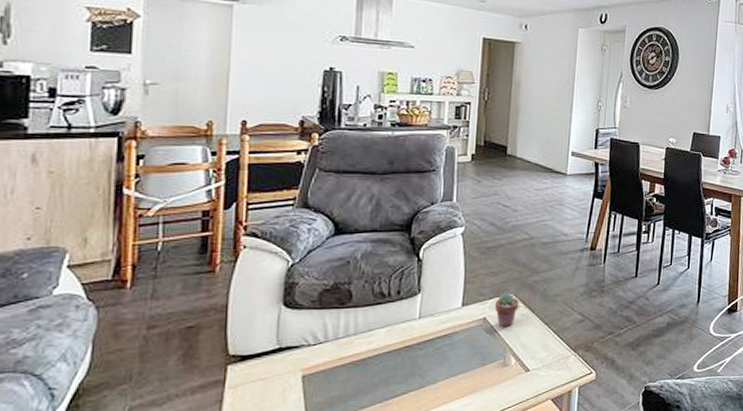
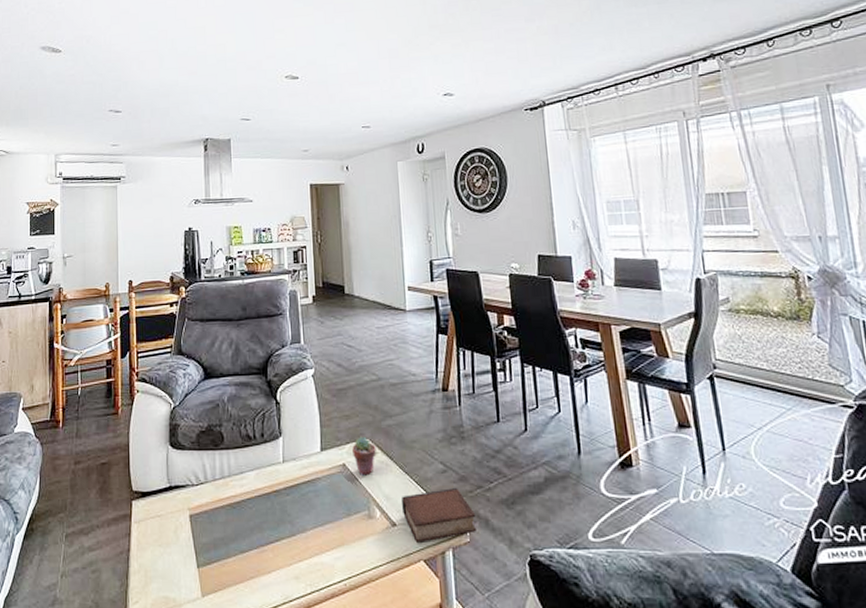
book: none [537,335,604,384] -> present [402,488,478,543]

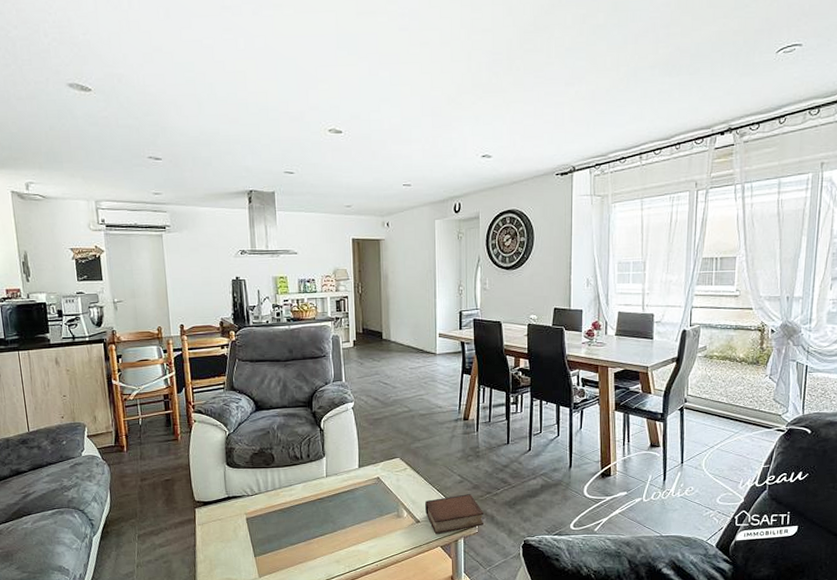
potted succulent: present [352,436,376,476] -> none [386,456,406,486]

